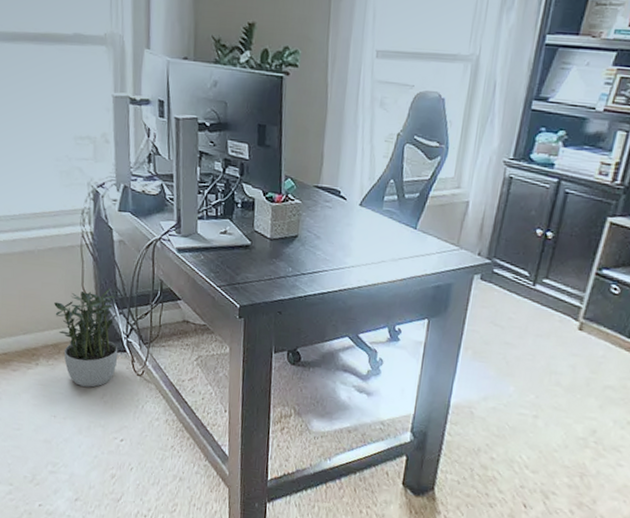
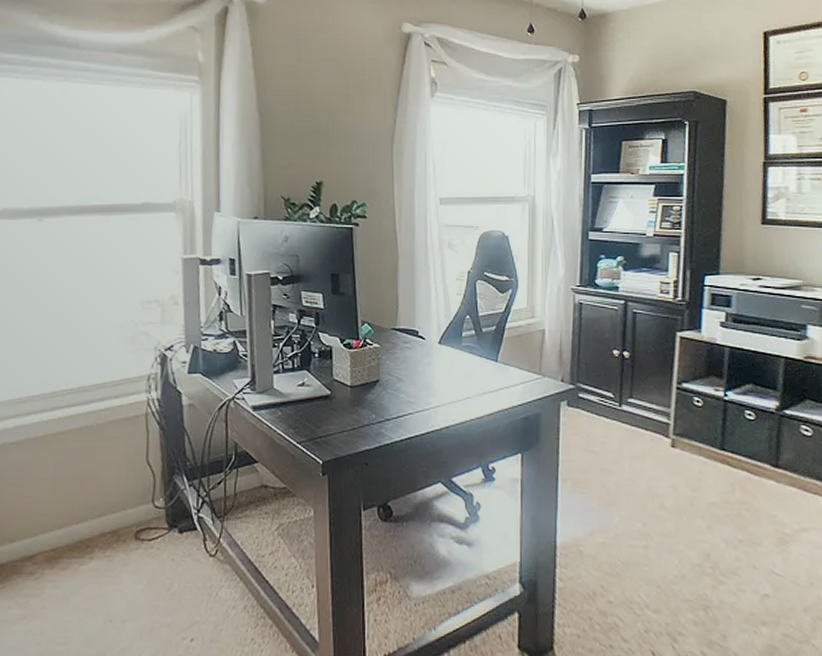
potted plant: present [54,287,118,388] -> none [114,457,188,578]

